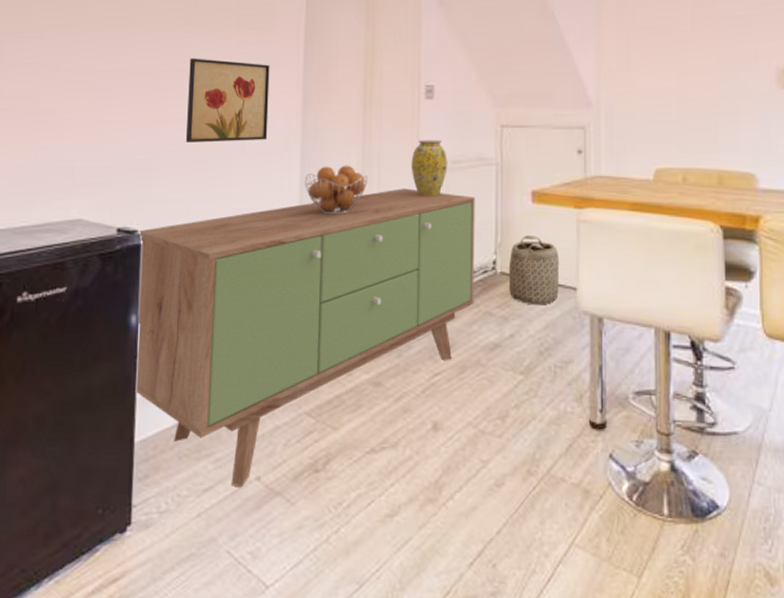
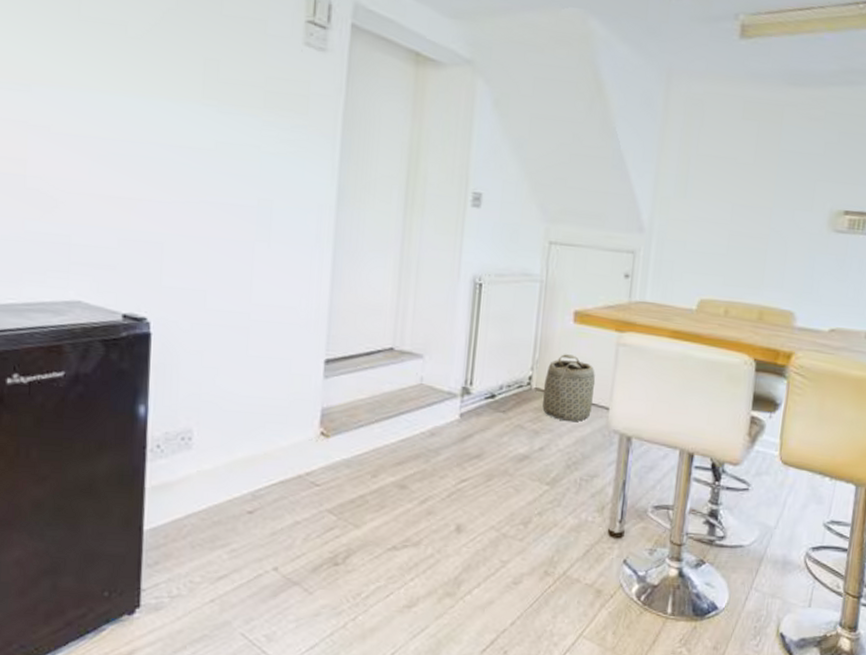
sideboard: present [134,188,475,487] -> none [143,297,516,576]
wall art: present [185,58,270,142] -> none [202,135,302,234]
fruit basket: present [305,165,368,215] -> none [336,267,405,319]
vase: present [411,140,447,197] -> none [451,249,491,309]

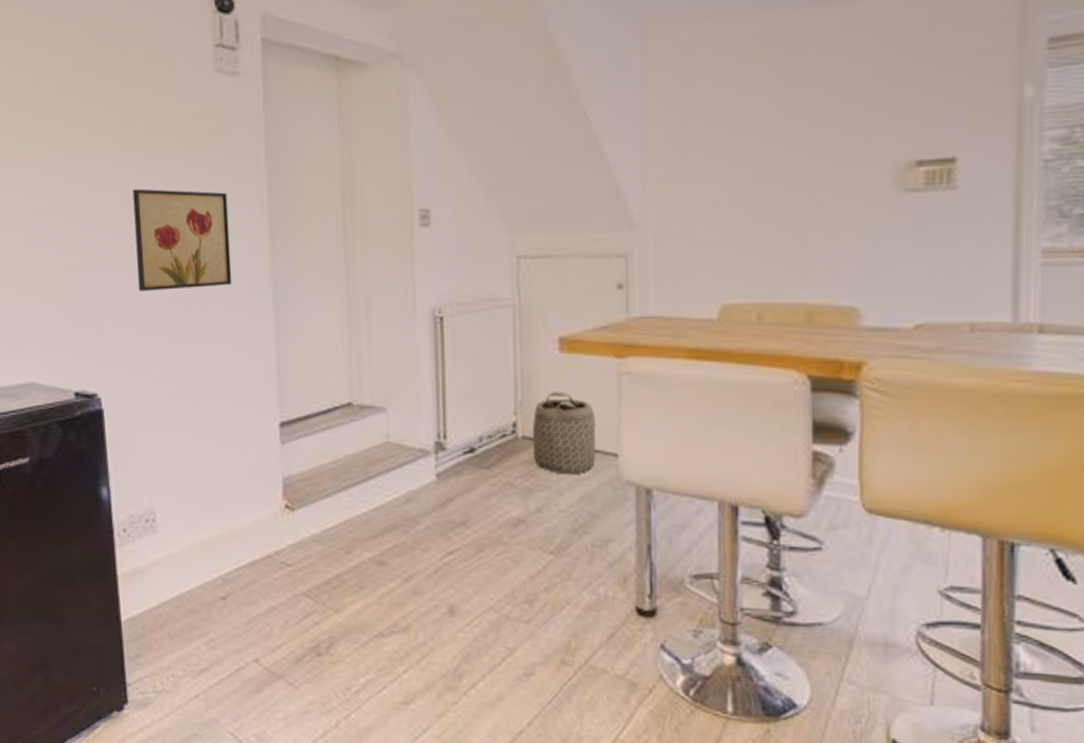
wall art: none [202,135,302,234] -> present [132,188,233,291]

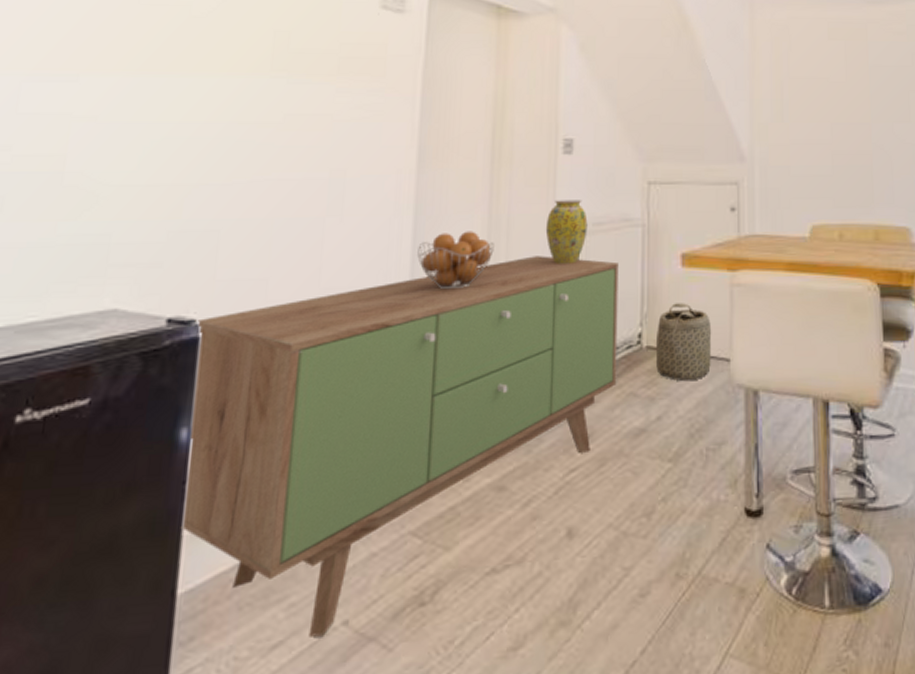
sideboard: none [96,338,492,669] -> present [180,256,619,638]
wall art: present [132,188,233,291] -> none [266,108,378,209]
fruit basket: none [280,312,355,372] -> present [417,231,494,290]
vase: none [406,278,452,348] -> present [545,200,588,264]

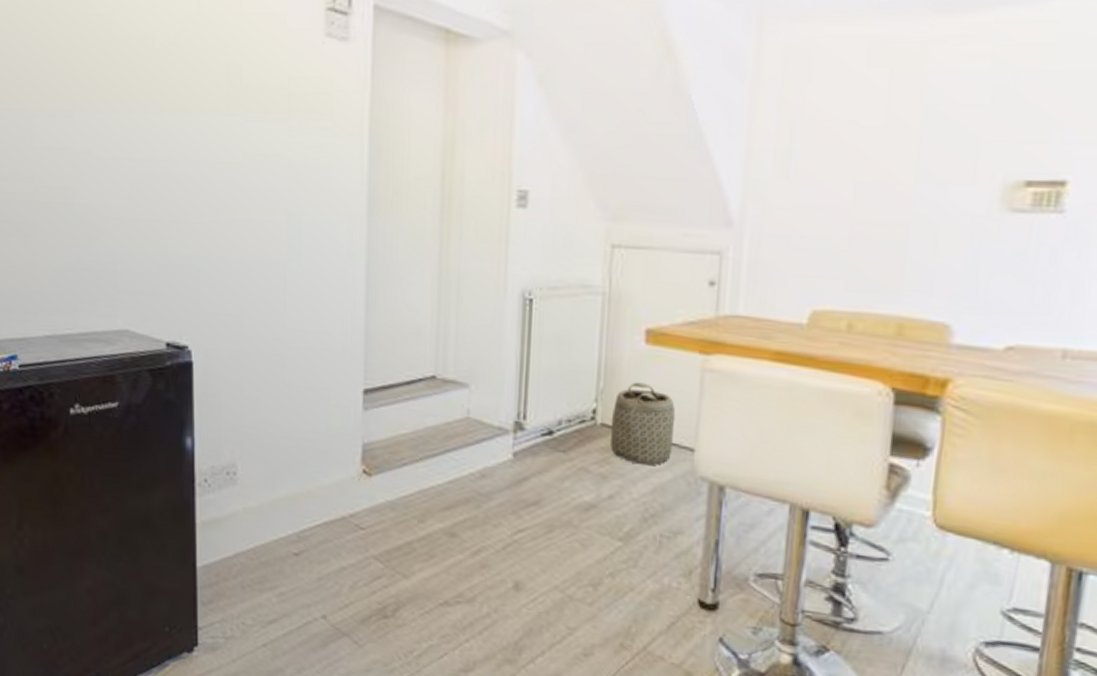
sideboard: present [180,256,619,638] -> none [187,316,574,623]
fruit basket: present [417,231,494,290] -> none [371,285,445,343]
vase: present [545,200,588,264] -> none [496,259,542,329]

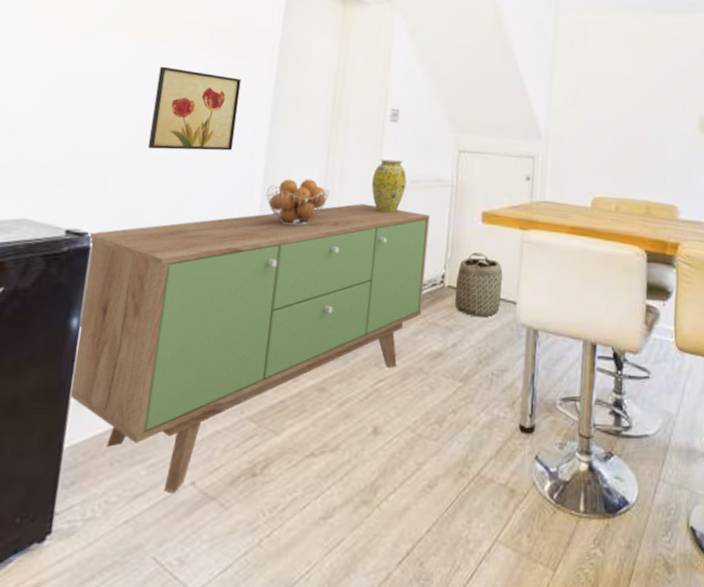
sideboard: none [187,316,574,623] -> present [68,204,430,492]
wall art: none [234,147,329,251] -> present [147,66,241,151]
fruit basket: none [371,285,445,343] -> present [266,179,329,226]
vase: none [496,259,542,329] -> present [371,159,407,213]

